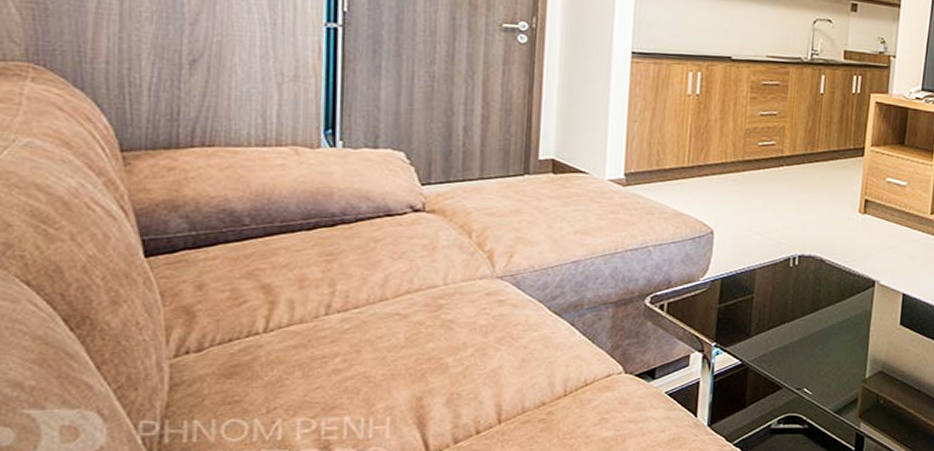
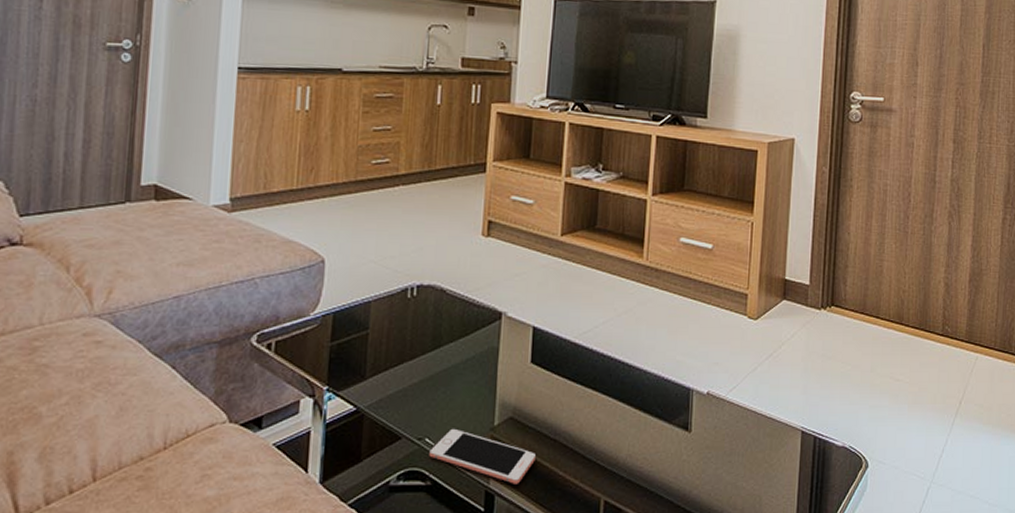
cell phone: none [807,380,901,428] -> present [429,428,535,484]

